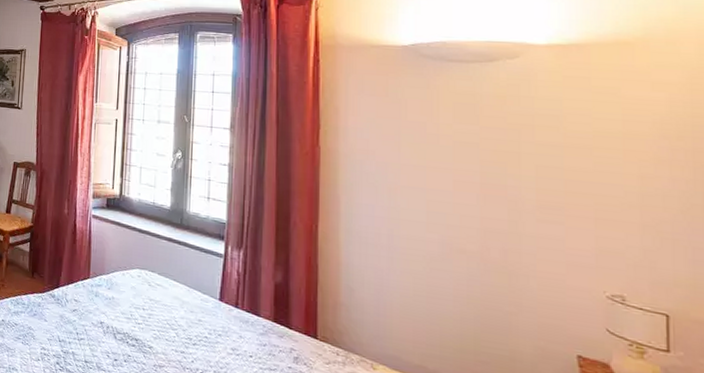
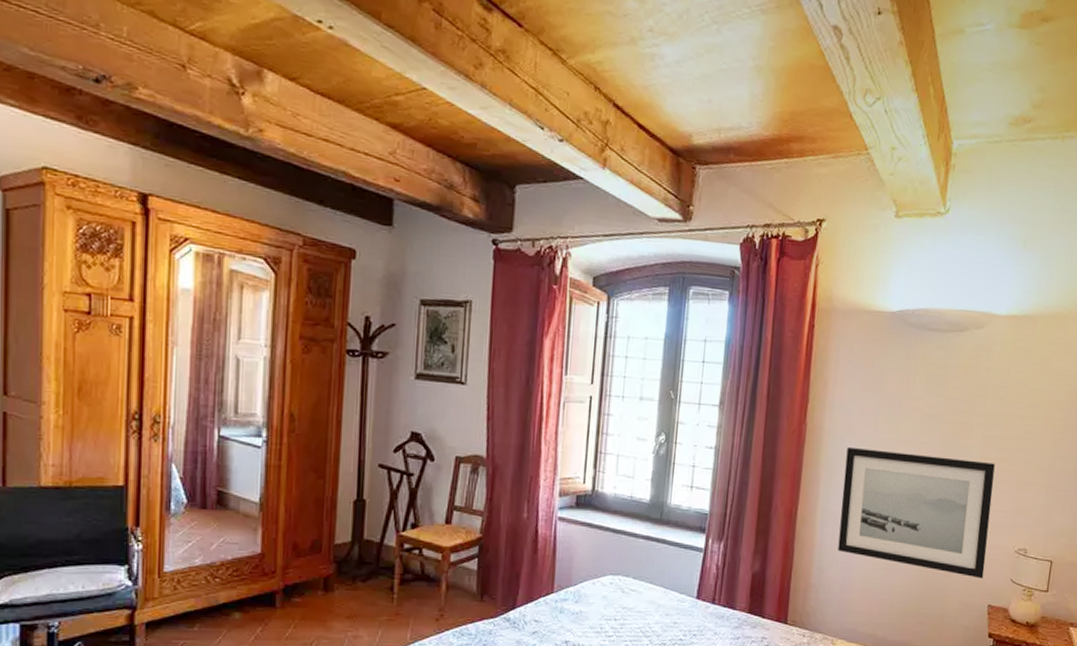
wall art: none [367,170,565,324] -> present [837,446,995,579]

